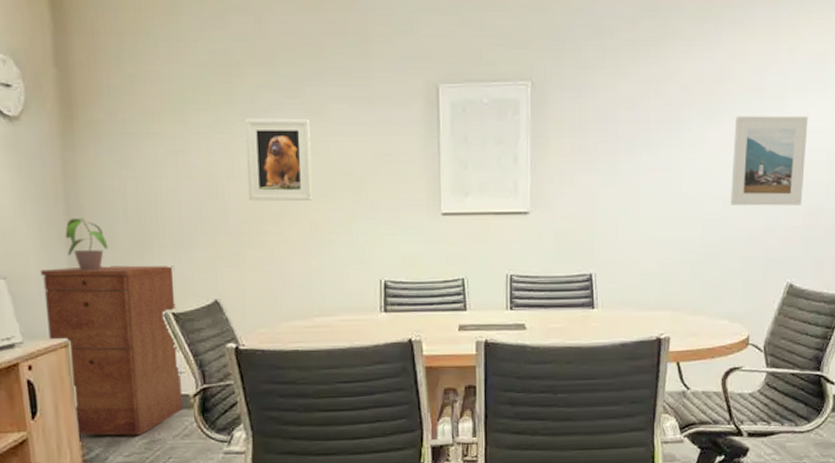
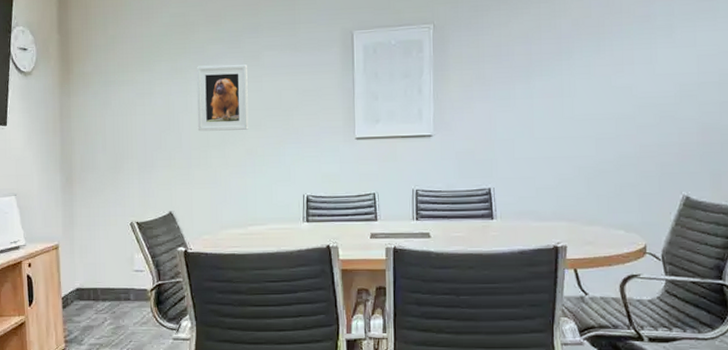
filing cabinet: present [41,265,184,436] -> none [41,184,143,322]
potted plant: present [65,218,108,271] -> none [60,148,91,189]
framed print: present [730,116,808,206] -> none [622,41,698,125]

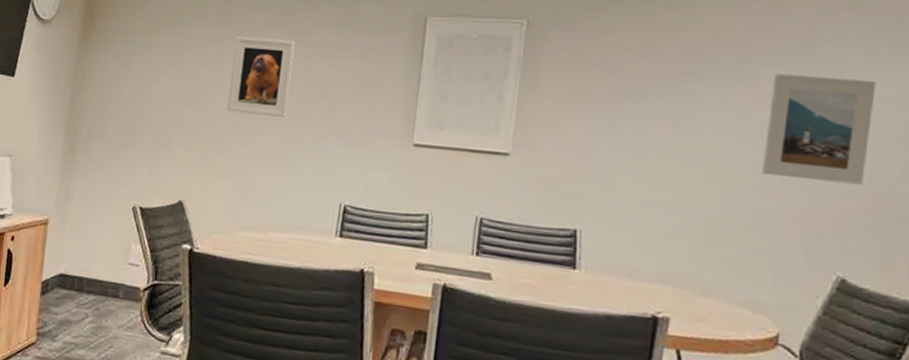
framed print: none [622,41,698,125] -> present [761,73,876,185]

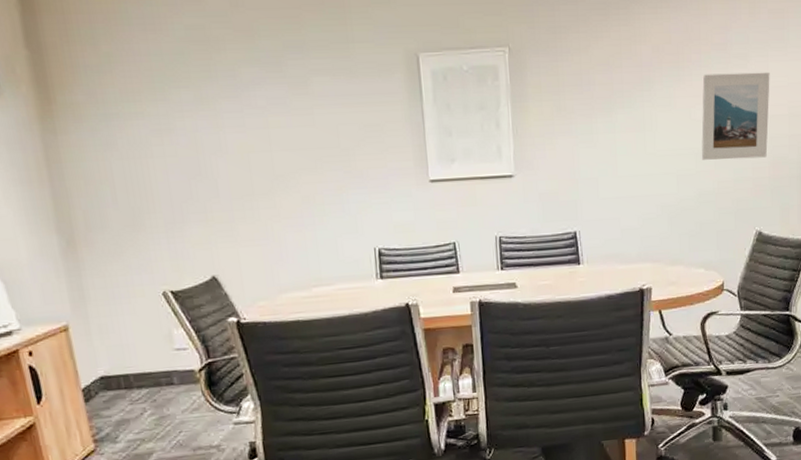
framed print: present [226,36,295,117] -> none [228,93,302,177]

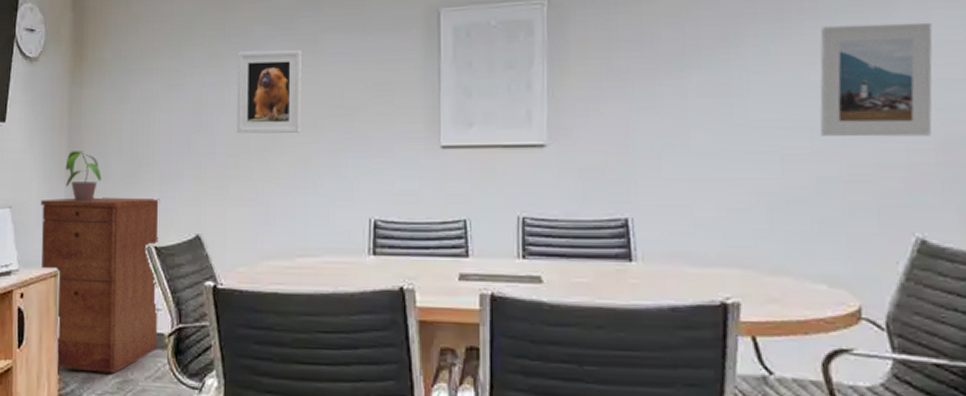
filing cabinet: none [32,245,190,417] -> present [41,197,161,373]
potted plant: none [54,202,100,254] -> present [65,151,102,201]
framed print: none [228,93,302,177] -> present [236,50,301,134]

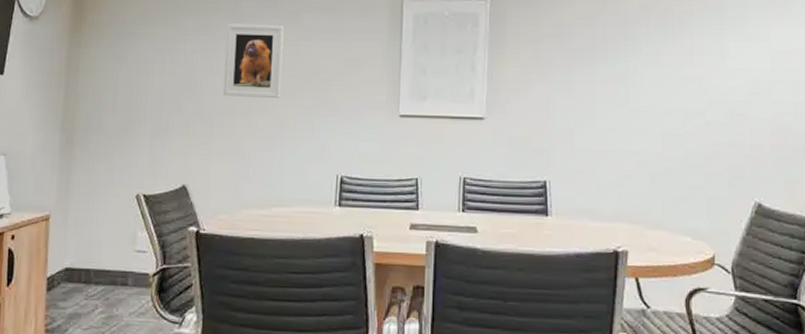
filing cabinet: present [41,197,161,373] -> none [33,148,151,310]
potted plant: present [65,151,102,201] -> none [61,105,96,152]
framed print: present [819,22,933,137] -> none [690,34,772,124]

